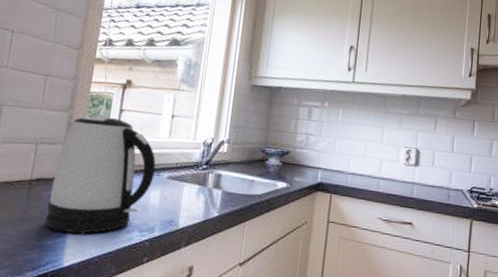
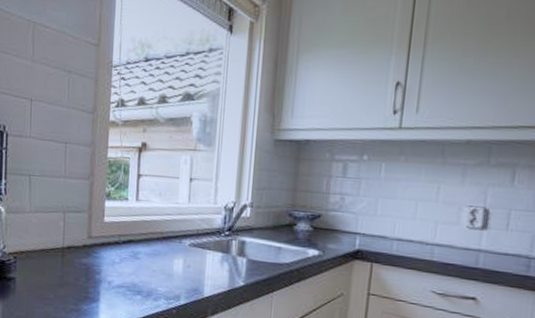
kettle: present [45,116,156,234] -> none [79,182,177,300]

